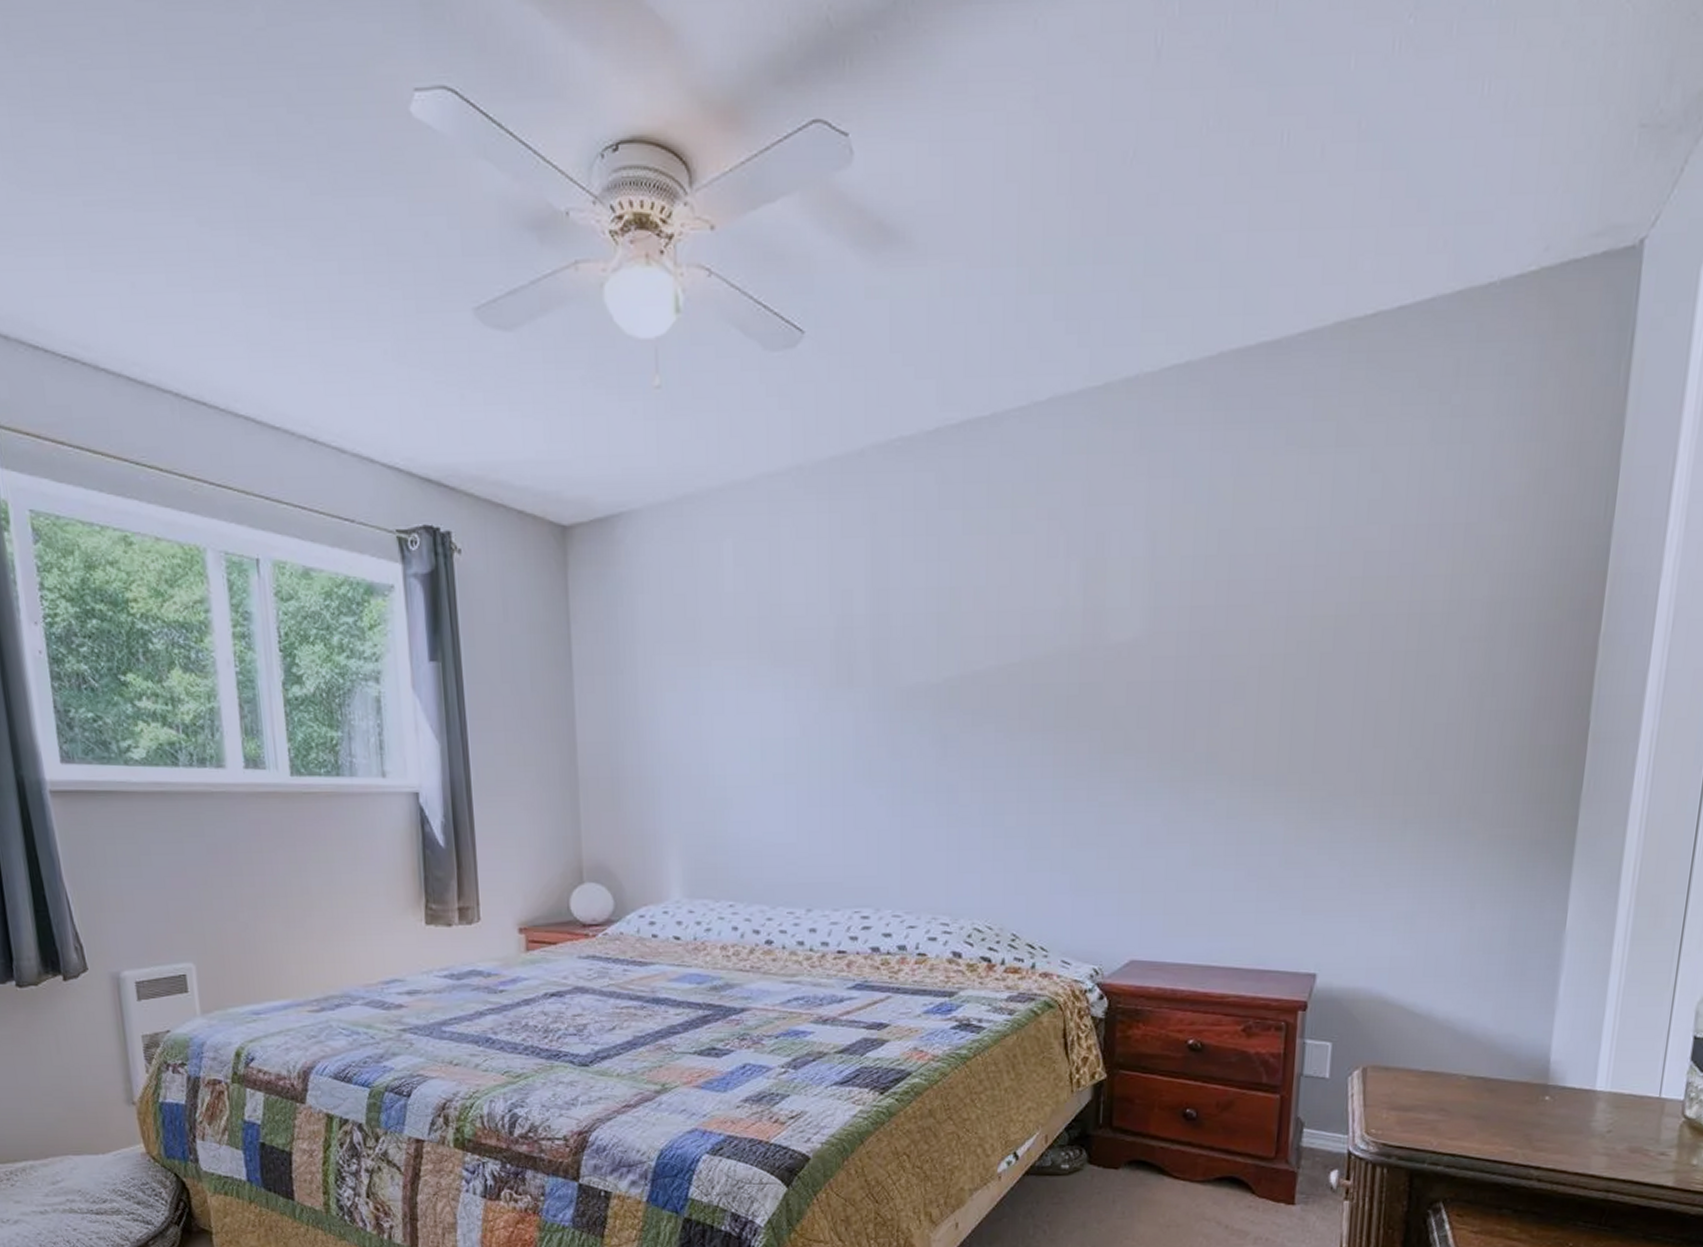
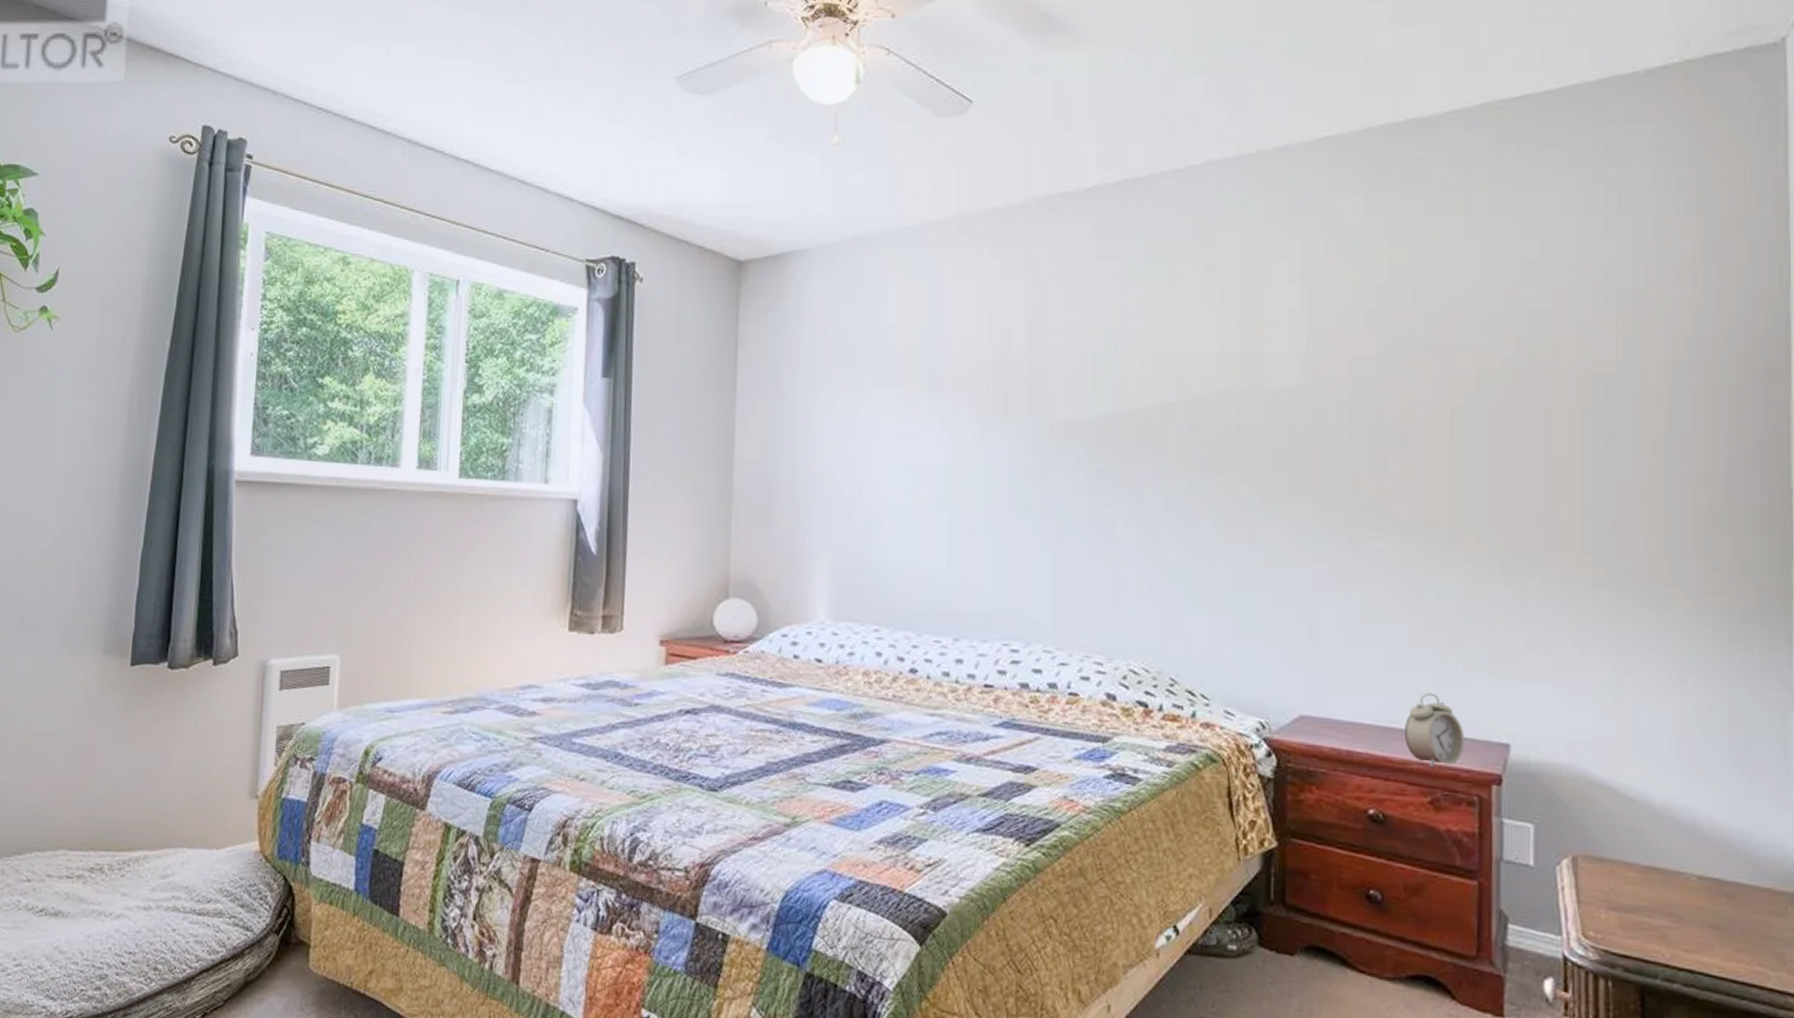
alarm clock: none [1223,932,1277,999] -> present [1404,692,1465,767]

